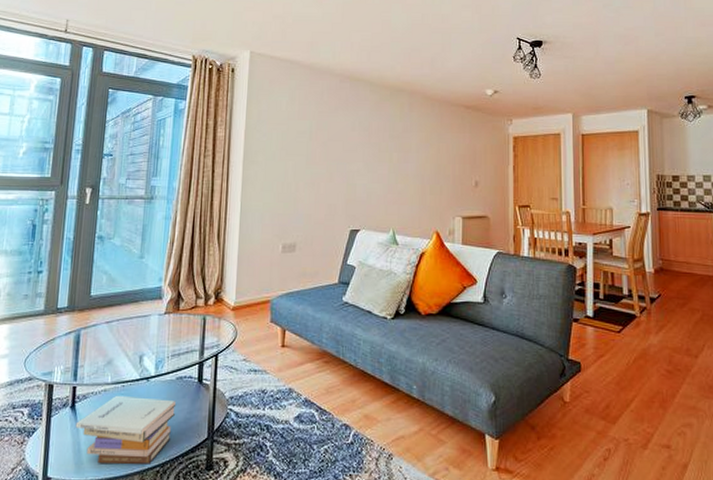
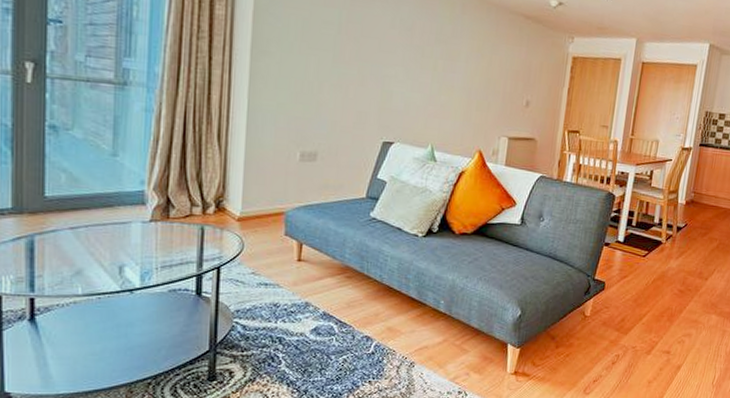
books: present [75,395,177,465] -> none [37,307,170,378]

